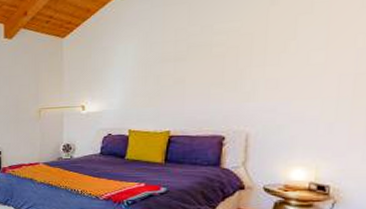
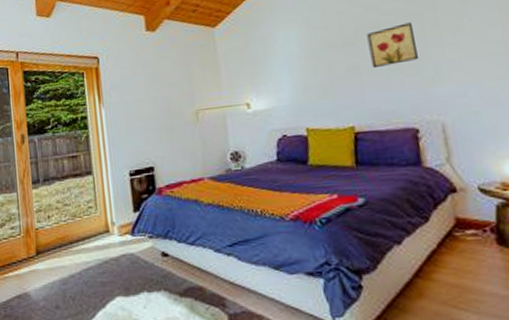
wall art: none [197,42,241,82] -> present [366,22,418,67]

